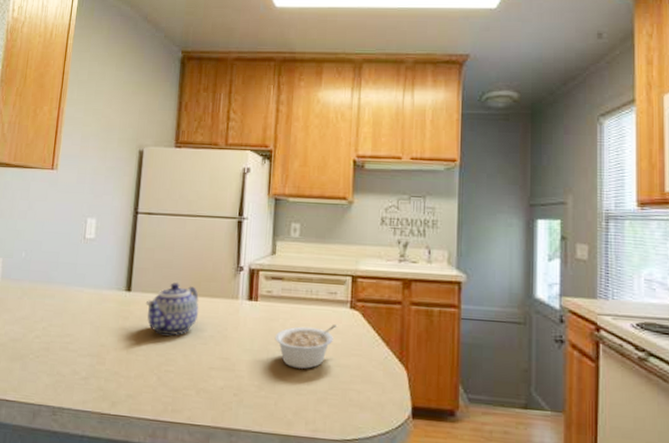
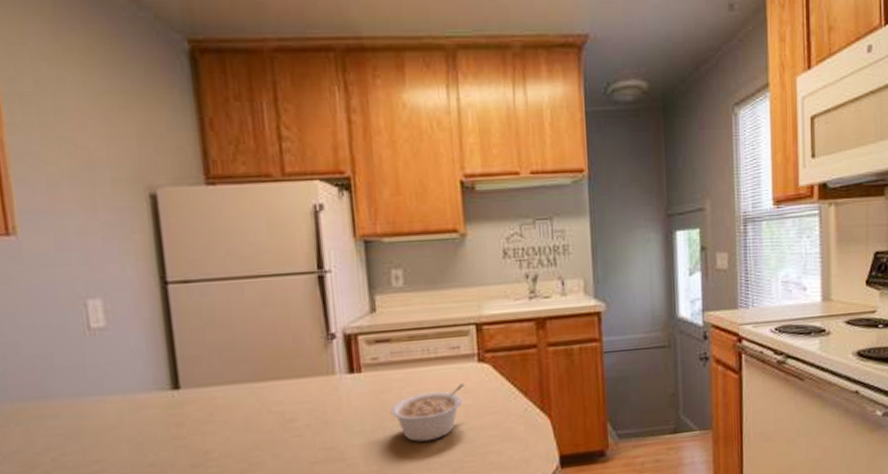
teapot: present [145,282,199,336] -> none [205,367,285,436]

